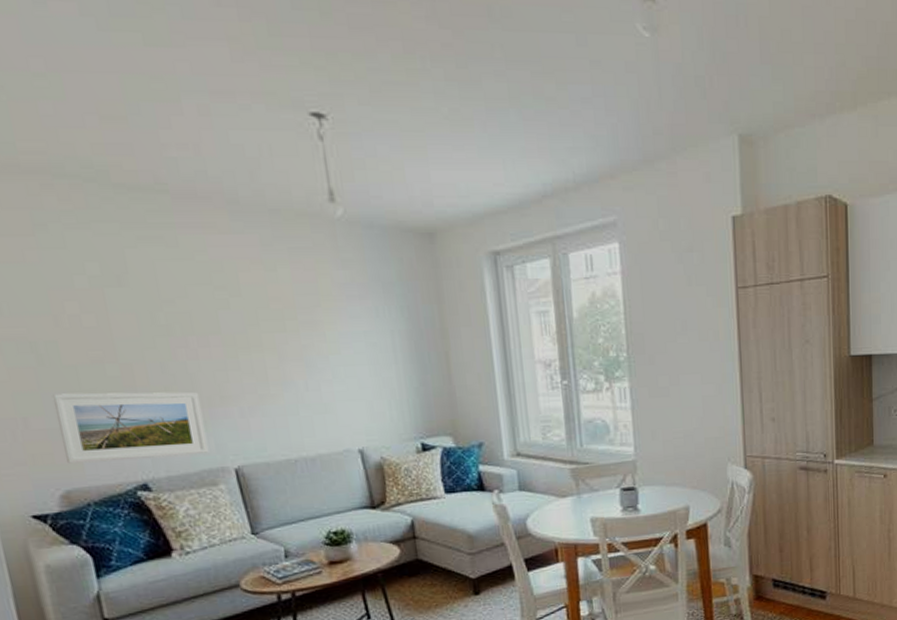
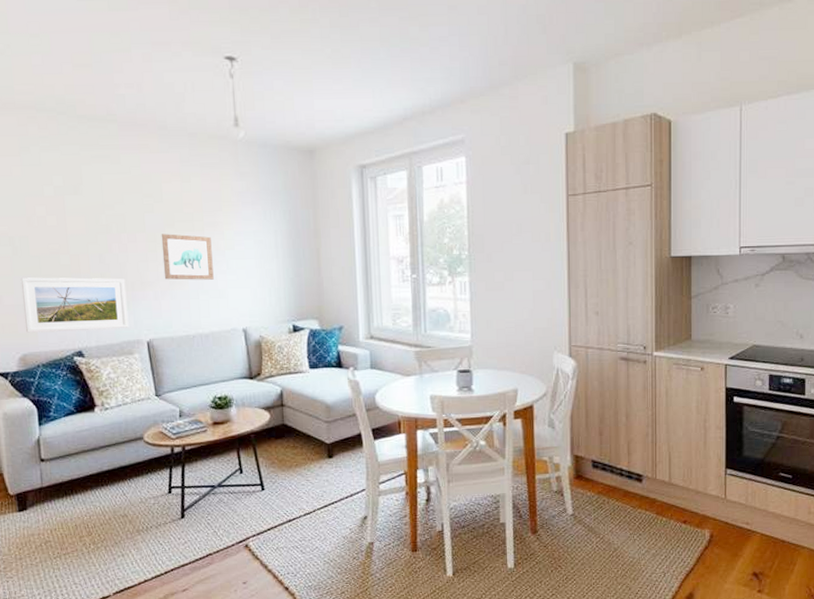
wall art: none [242,335,317,393] -> present [161,234,214,280]

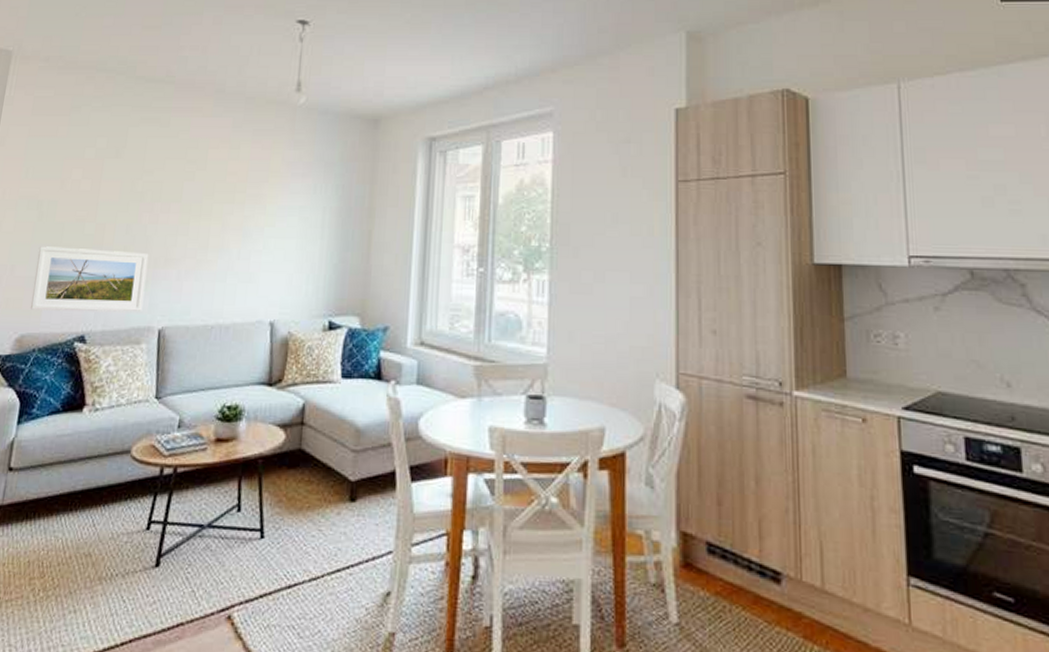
wall art: present [161,234,214,280] -> none [192,205,251,261]

